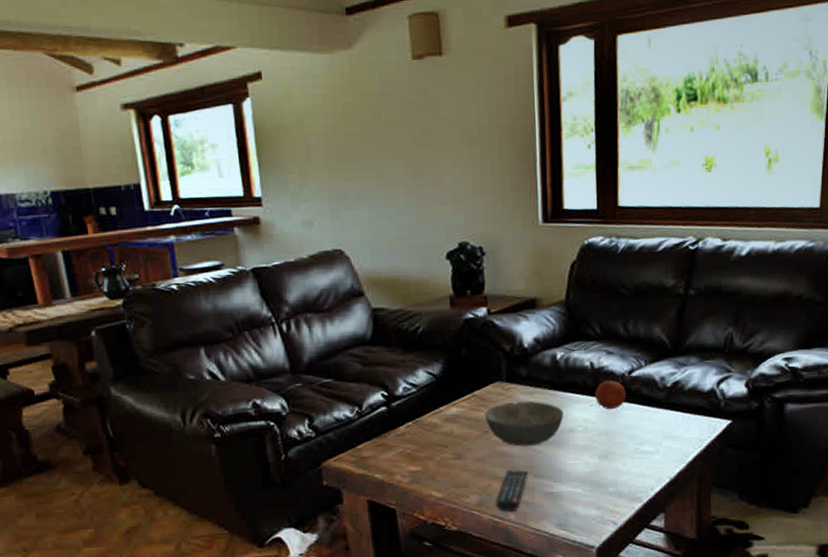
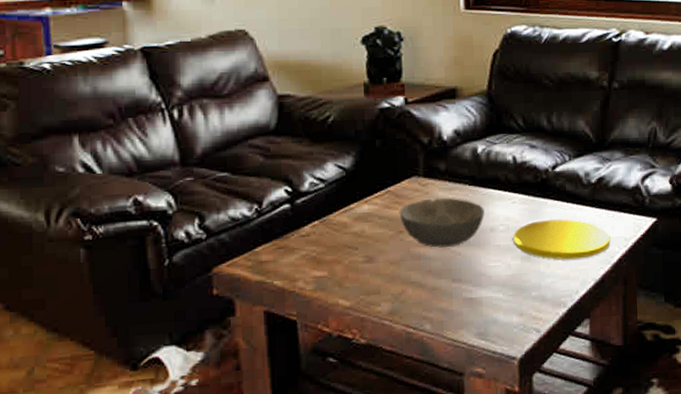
remote control: present [496,469,528,512] -> none [410,273,446,321]
plate: none [591,421,686,459] -> present [514,219,611,260]
fruit: present [594,380,626,410] -> none [517,176,550,207]

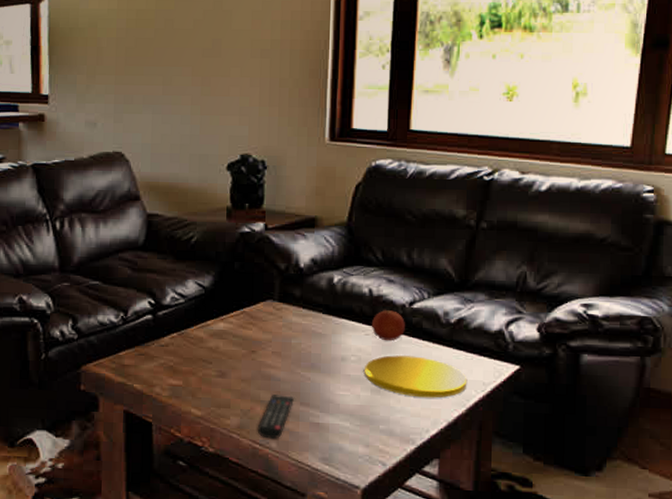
bowl: present [399,198,485,248] -> none [252,322,337,371]
remote control: none [410,273,446,321] -> present [257,394,294,439]
fruit: none [517,176,550,207] -> present [371,310,405,341]

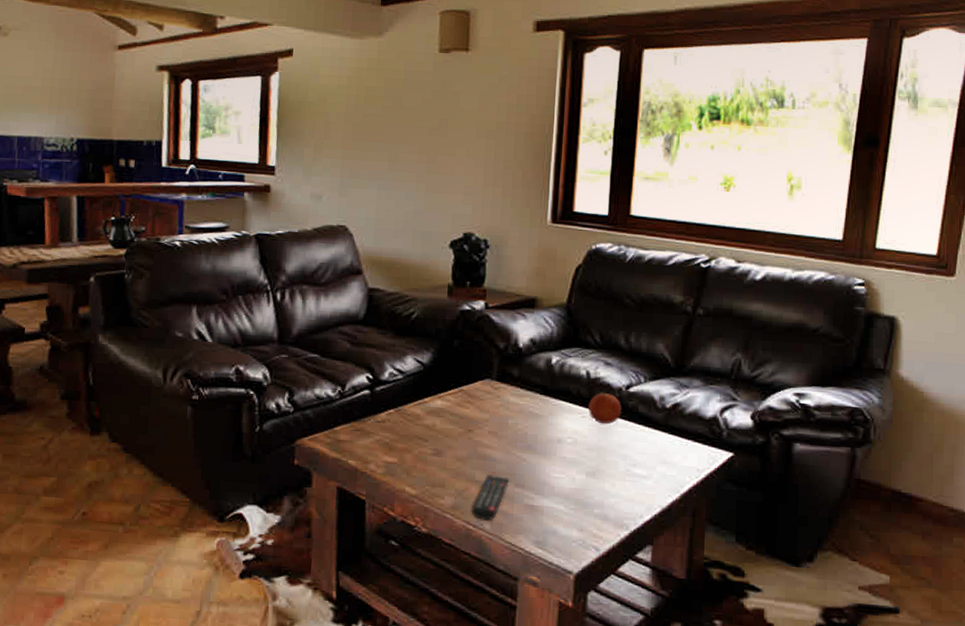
plate: present [365,355,468,398] -> none [580,438,682,483]

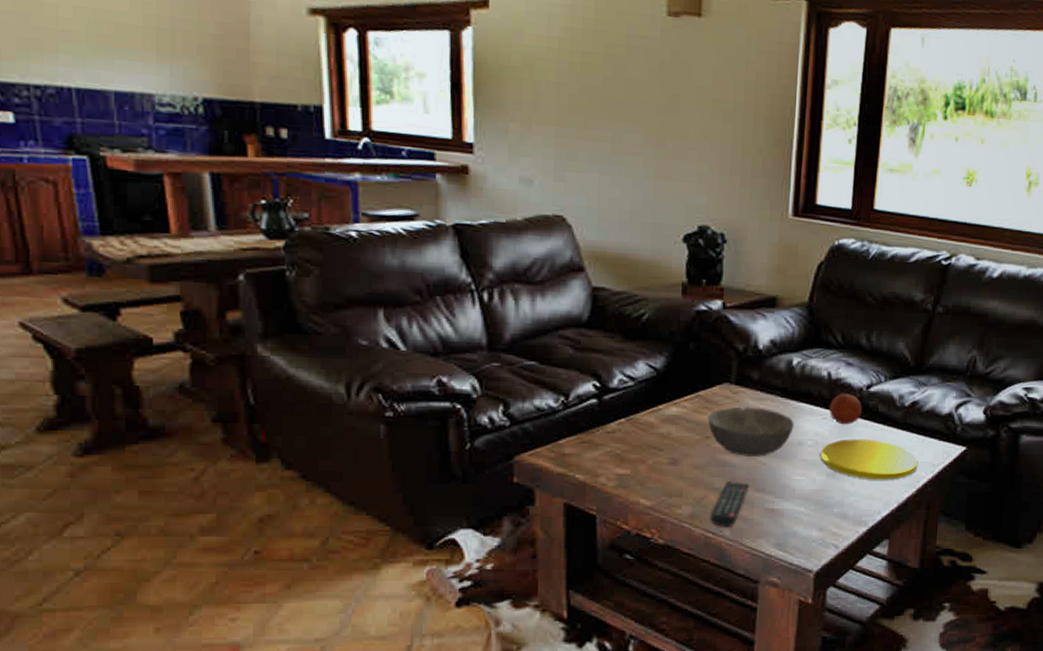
bowl: none [469,402,553,452] -> present [707,406,794,457]
plate: none [580,438,682,483] -> present [821,439,918,480]

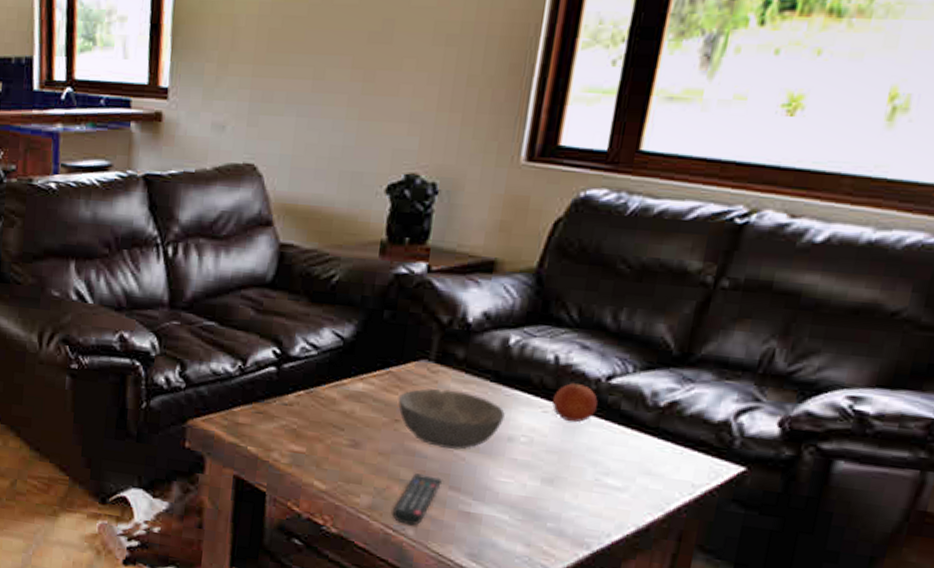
plate: present [821,439,918,480] -> none [535,439,672,498]

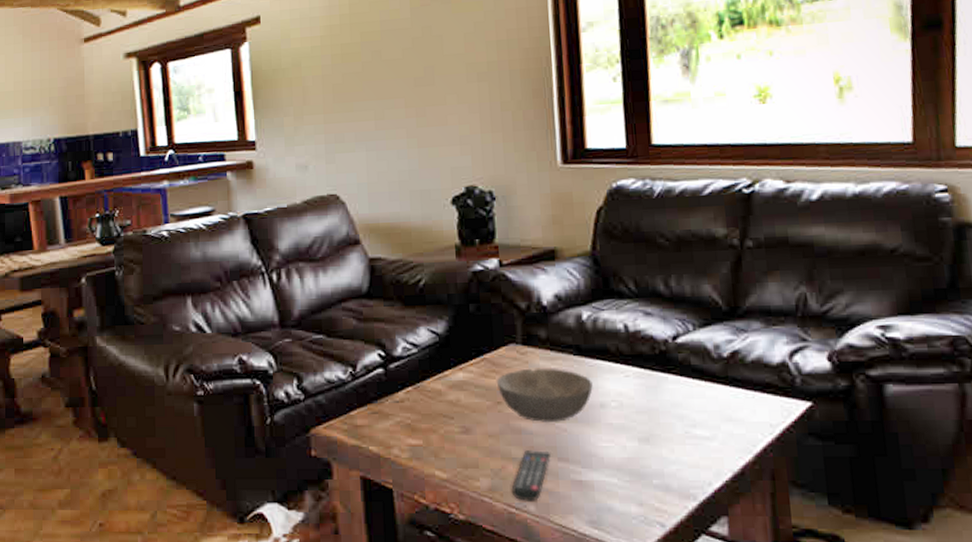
fruit: present [552,383,598,423] -> none [630,347,671,382]

